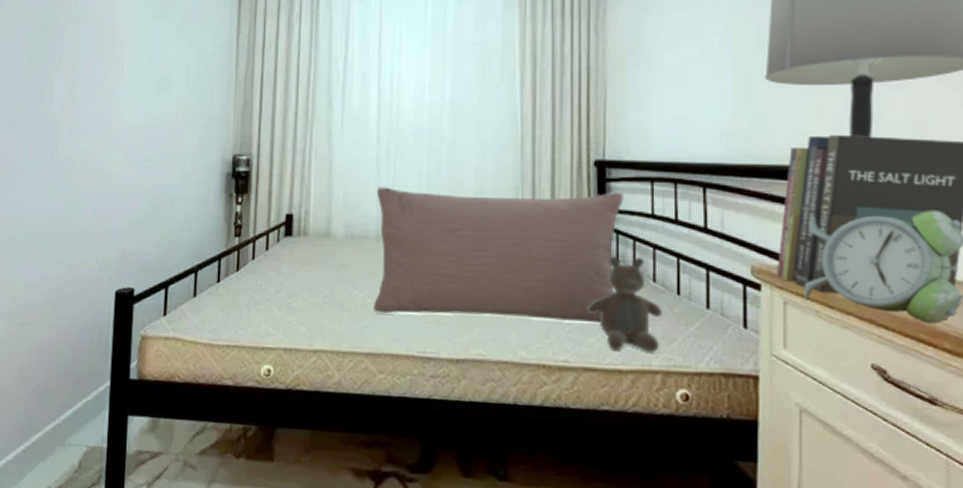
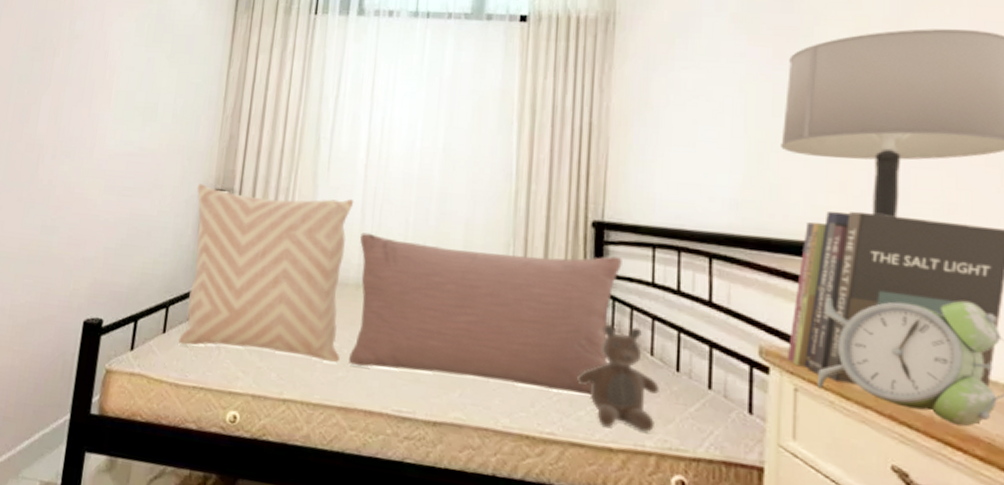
pillow: none [210,151,369,313] -> present [178,184,354,363]

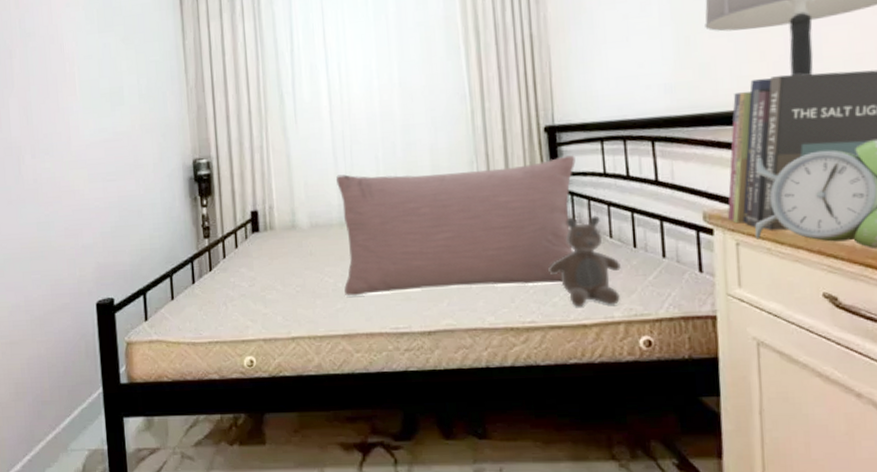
pillow: present [178,184,354,363] -> none [176,146,337,307]

